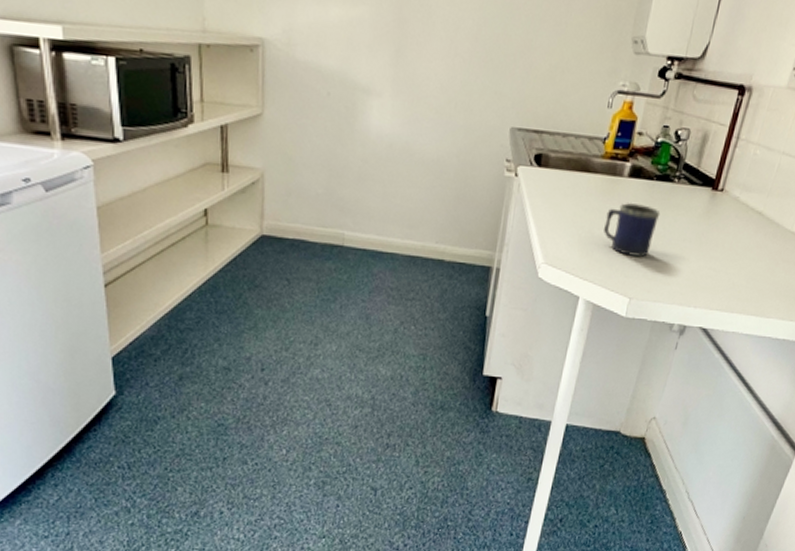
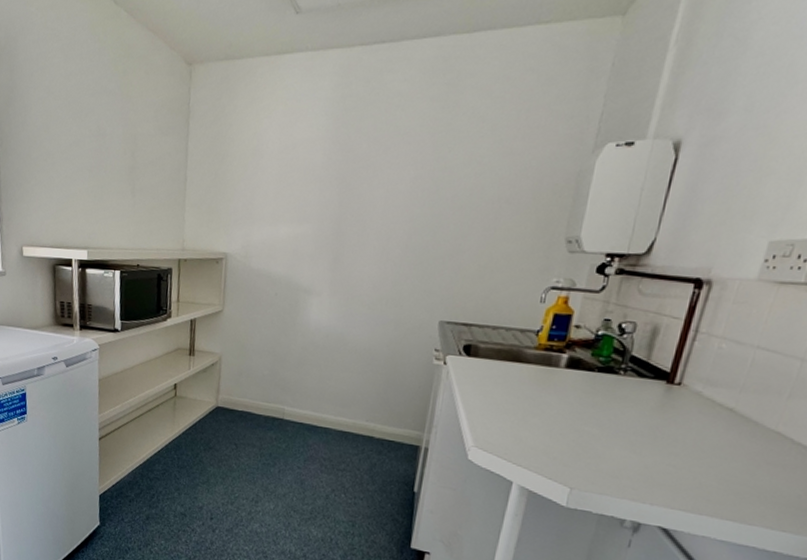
mug: present [604,202,661,257] -> none [539,392,604,447]

